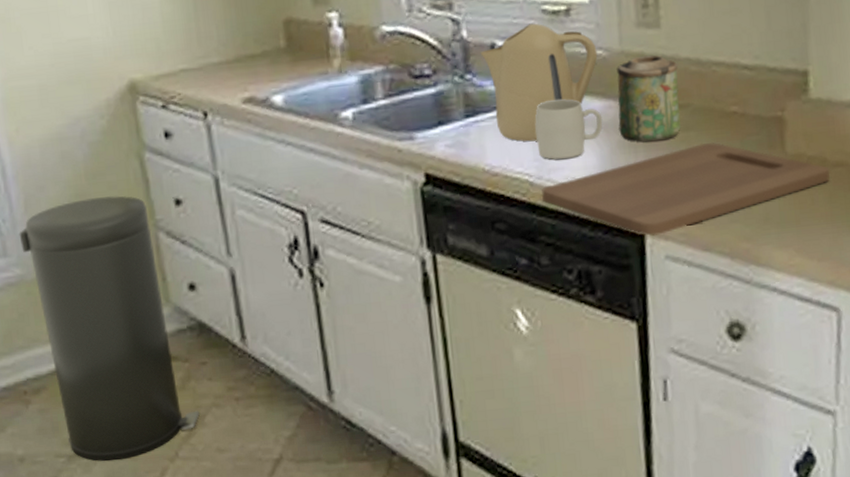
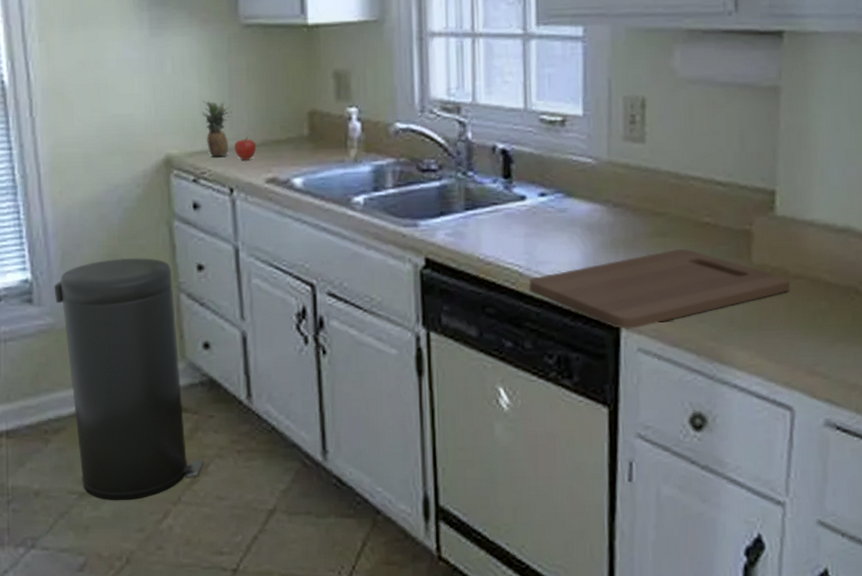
fruit: none [165,16,200,80] -> present [202,101,233,158]
fruit: none [204,53,230,80] -> present [235,137,257,160]
kettle: present [480,23,598,142] -> none [482,130,588,236]
mug: present [535,99,603,160] -> none [527,200,589,254]
canister: present [617,55,681,142] -> none [602,166,659,244]

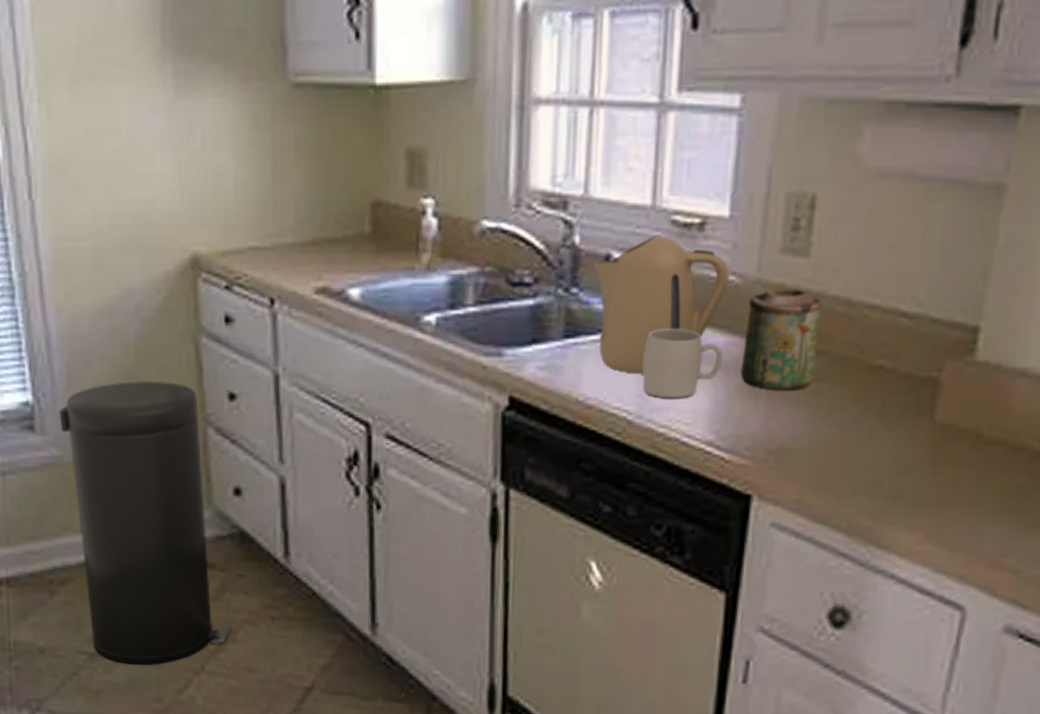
fruit: present [202,101,233,158] -> none [238,184,276,259]
fruit: present [235,137,257,160] -> none [277,233,305,263]
kettle: none [482,130,588,236] -> present [592,235,730,374]
mug: none [527,200,589,254] -> present [642,329,724,399]
cutting board: present [529,248,791,329] -> none [638,398,984,498]
canister: none [602,166,659,244] -> present [740,288,822,390]

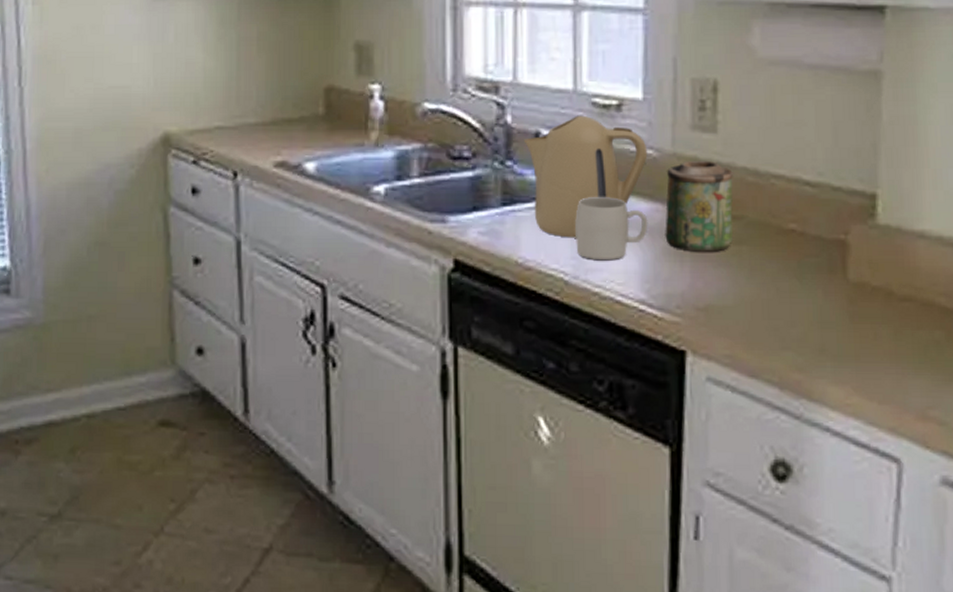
pedal bin: present [59,381,233,666] -> none [34,247,192,528]

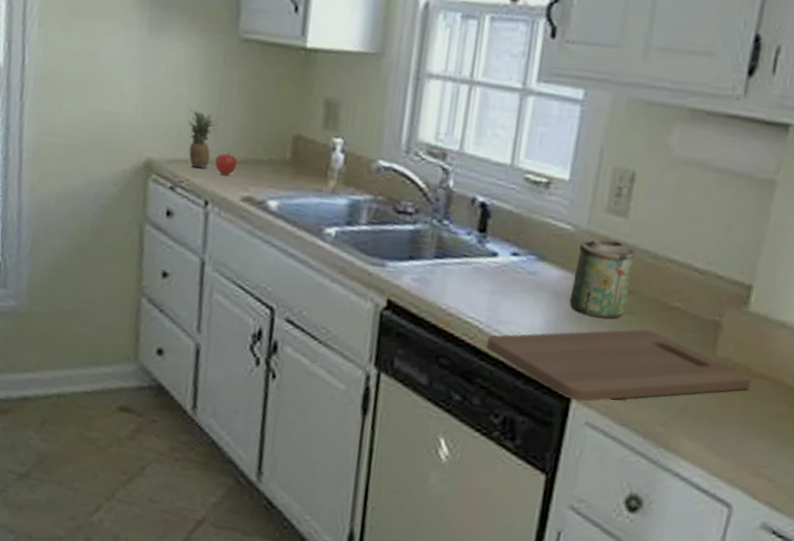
fruit: none [206,73,240,137] -> present [188,109,219,168]
fruit: none [241,114,265,141] -> present [215,152,238,176]
kettle: present [523,115,648,238] -> none [461,187,567,293]
mug: present [575,197,648,261] -> none [493,259,557,316]
cutting board: none [575,259,897,354] -> present [486,328,752,403]

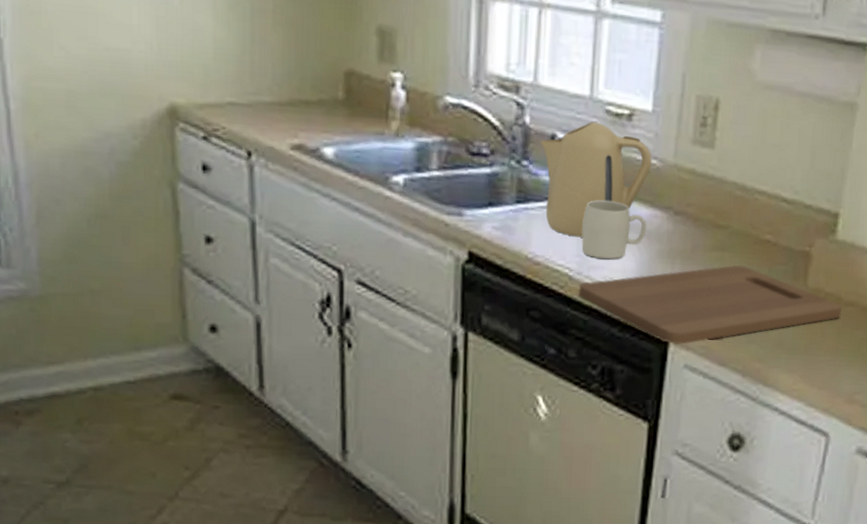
fruit: present [188,109,219,168] -> none [216,43,254,113]
fruit: present [215,152,238,176] -> none [255,93,282,120]
kettle: none [461,187,567,293] -> present [540,121,652,237]
mug: none [493,259,557,316] -> present [581,200,647,260]
canister: present [569,238,636,319] -> none [660,172,724,257]

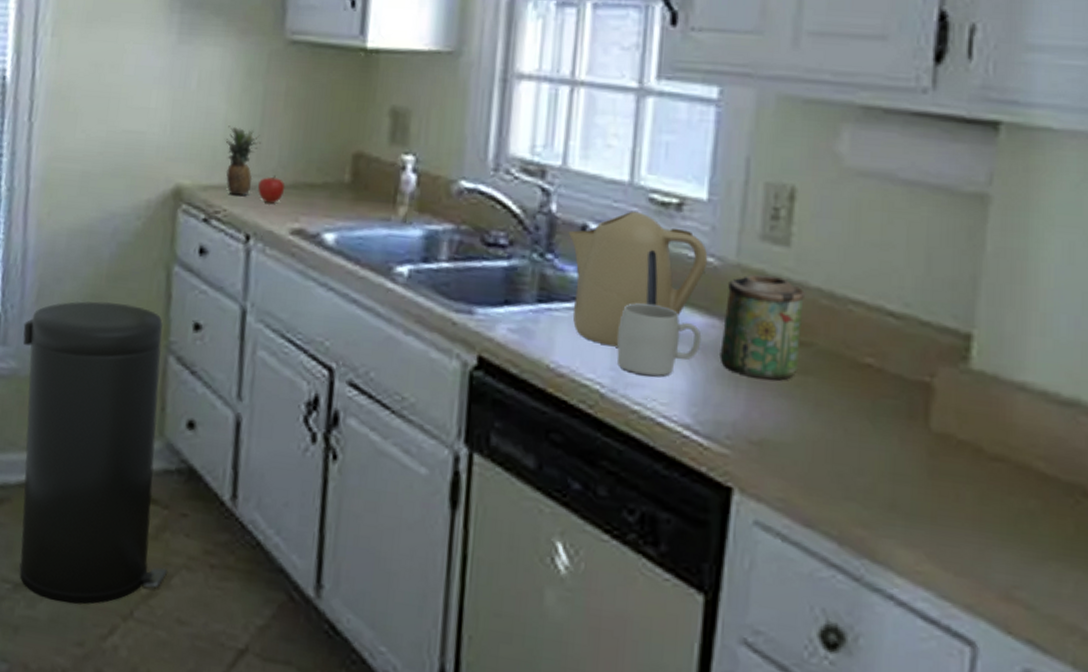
pedal bin: none [27,220,207,494] -> present [19,301,168,604]
fruit: none [216,43,254,113] -> present [225,125,262,196]
fruit: none [255,93,282,120] -> present [258,175,285,204]
cutting board: present [578,264,843,345] -> none [611,393,986,494]
canister: none [660,172,724,257] -> present [720,273,805,380]

